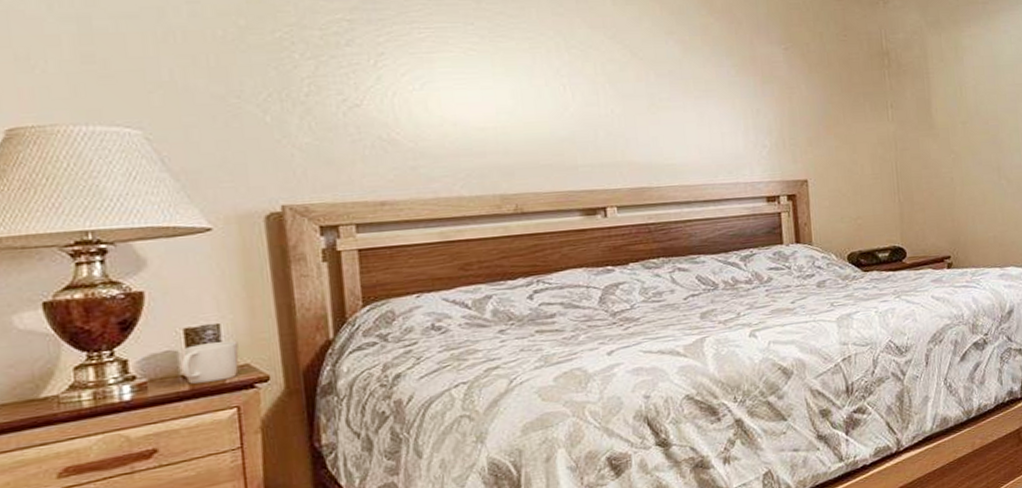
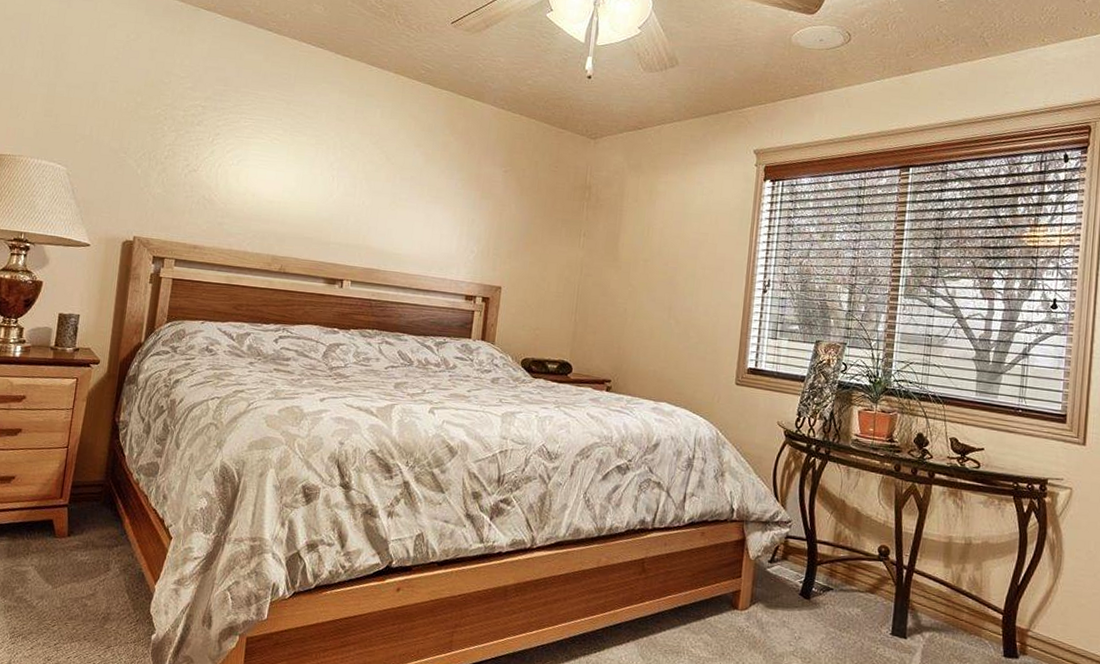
mug: present [180,340,239,385] -> none [51,326,87,357]

